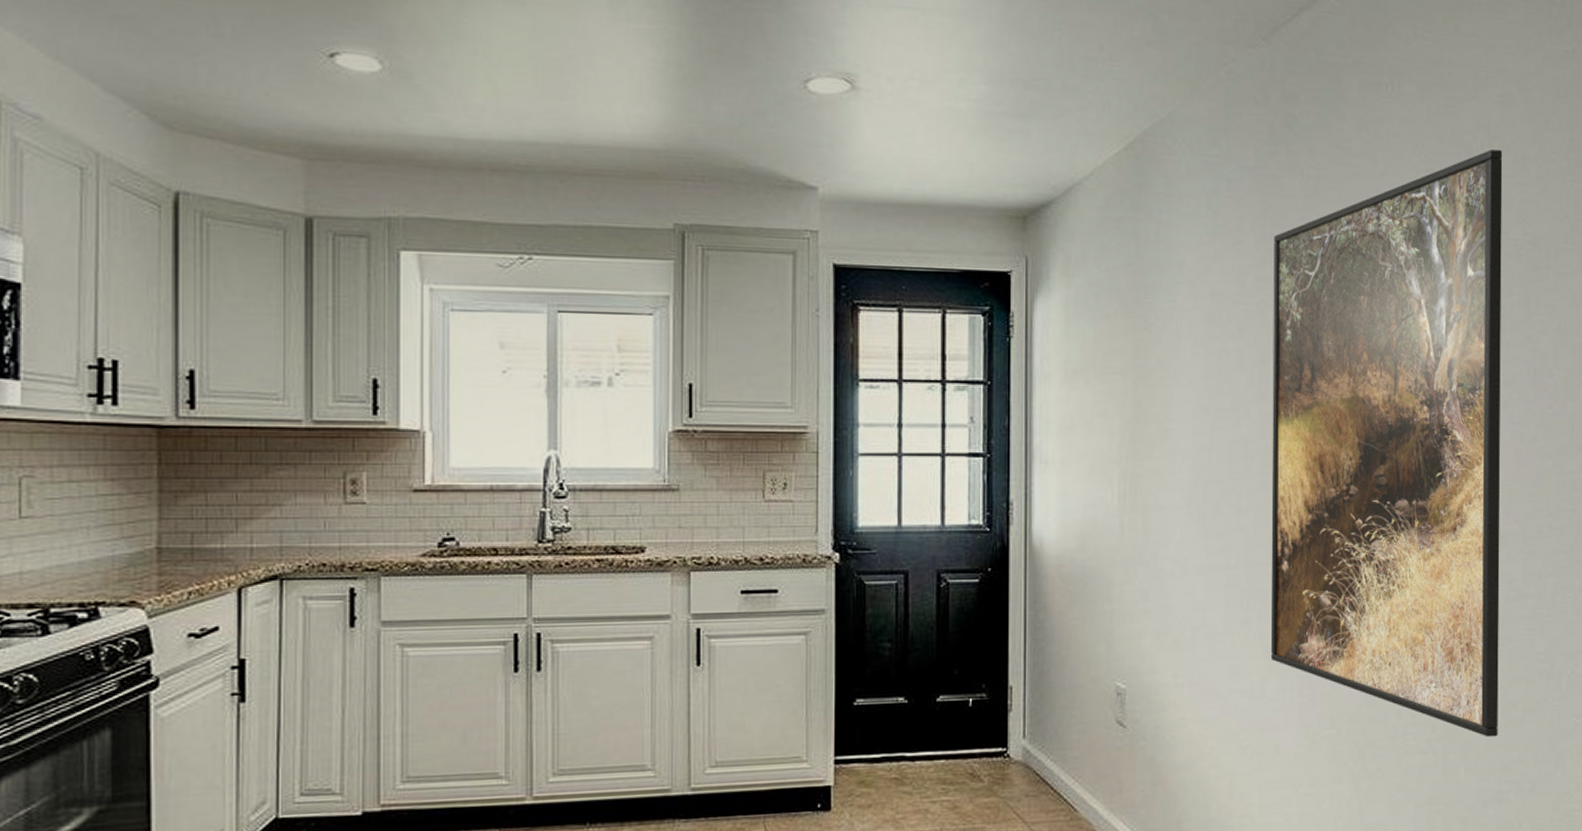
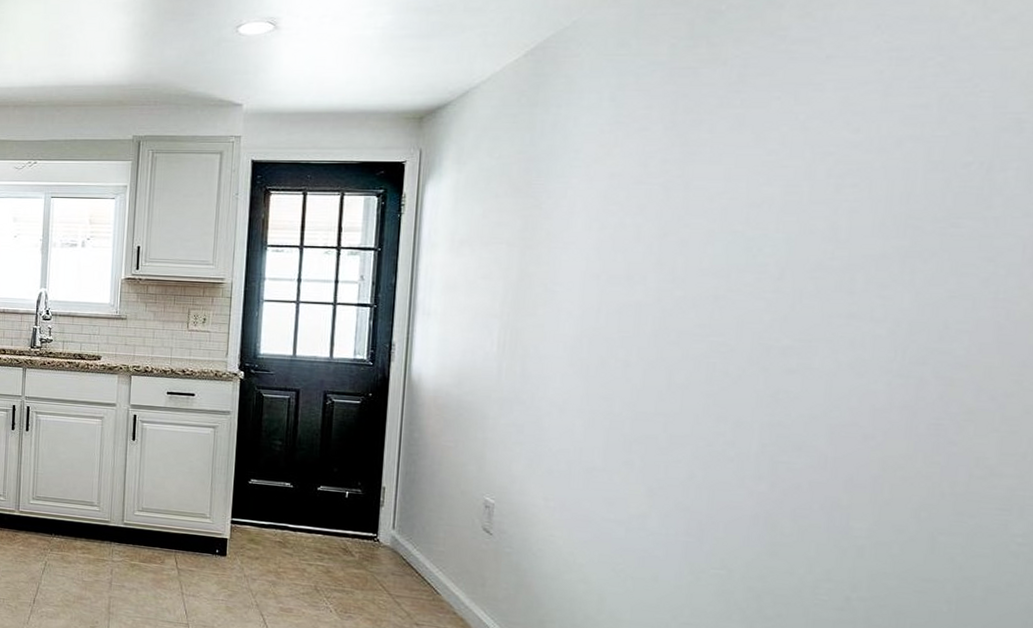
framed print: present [1270,149,1503,738] -> none [654,22,1005,610]

